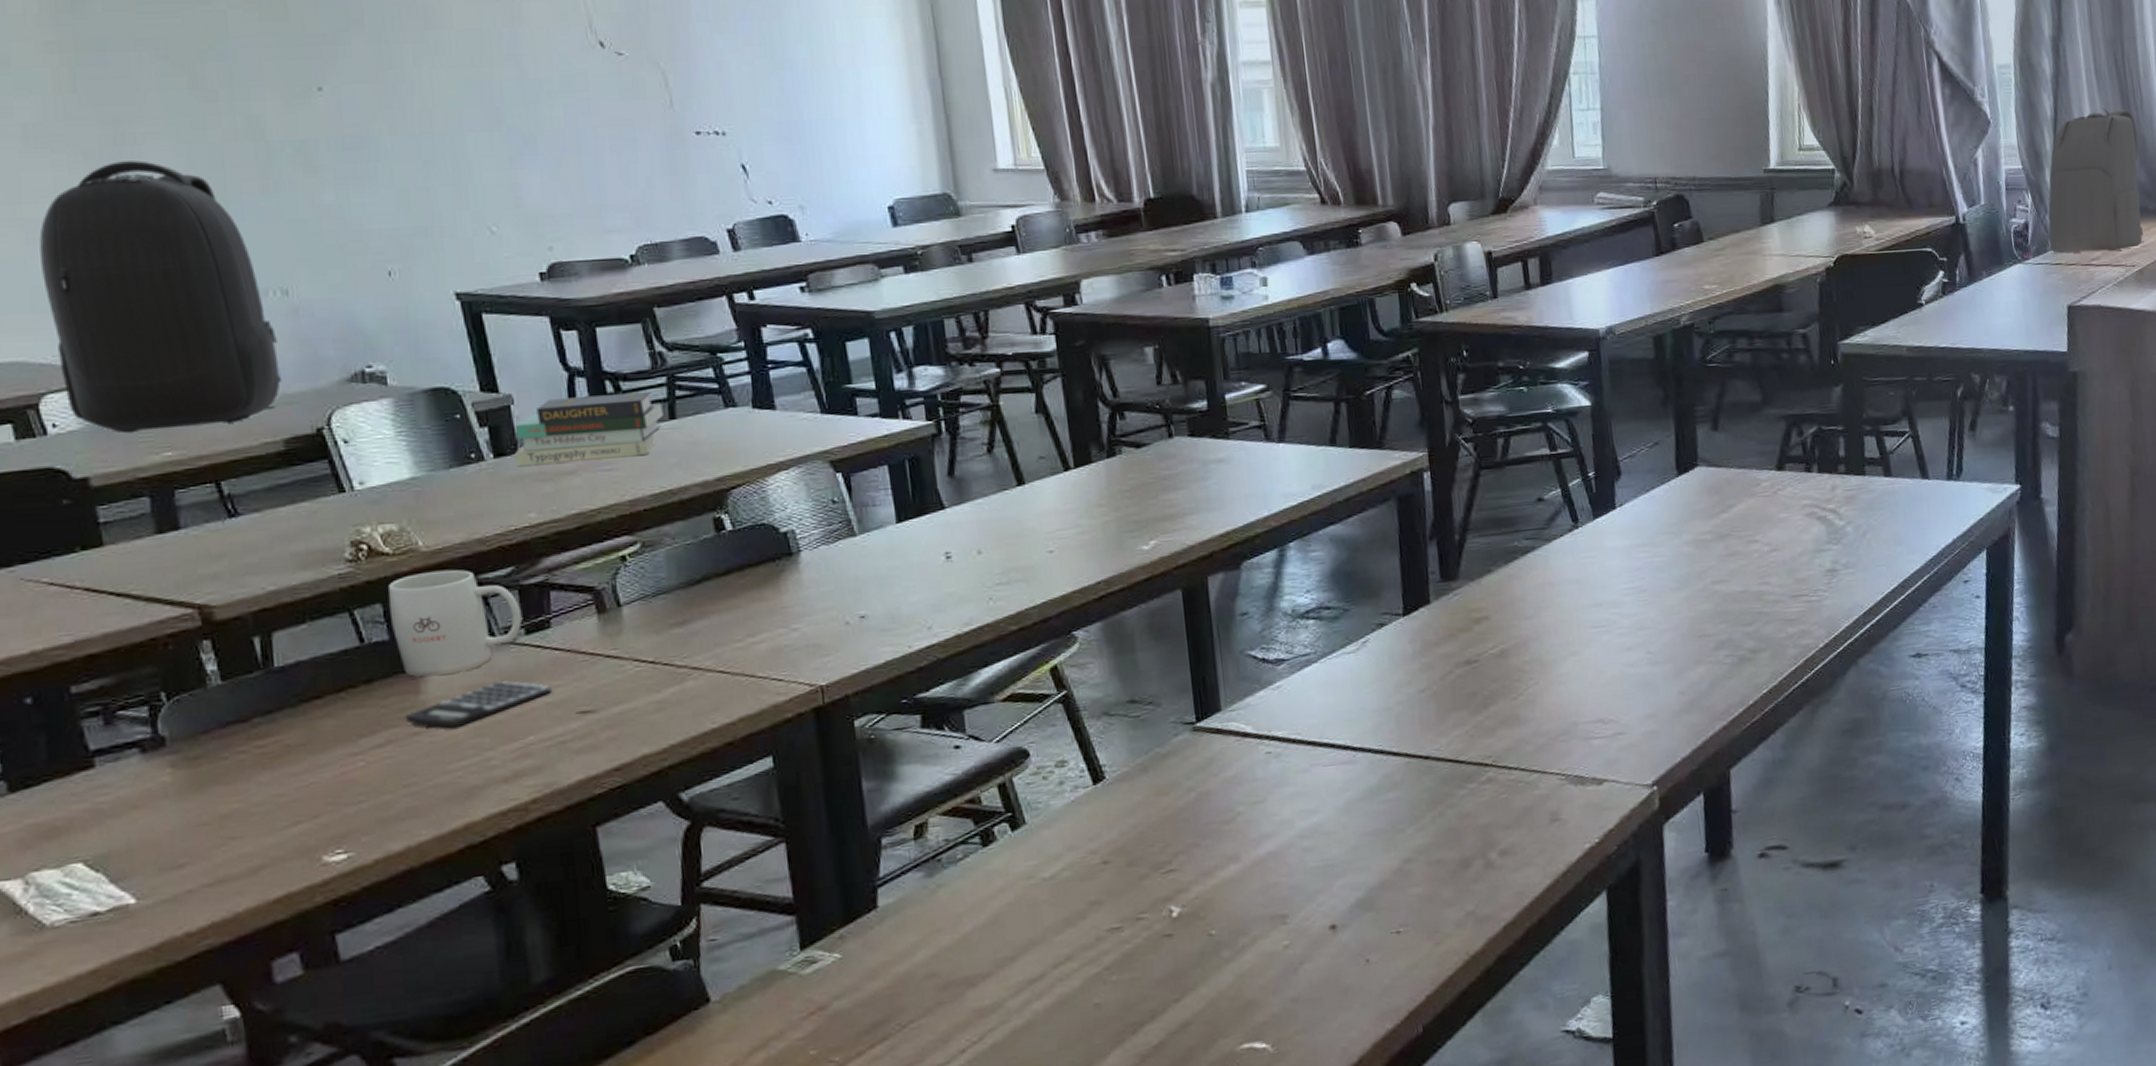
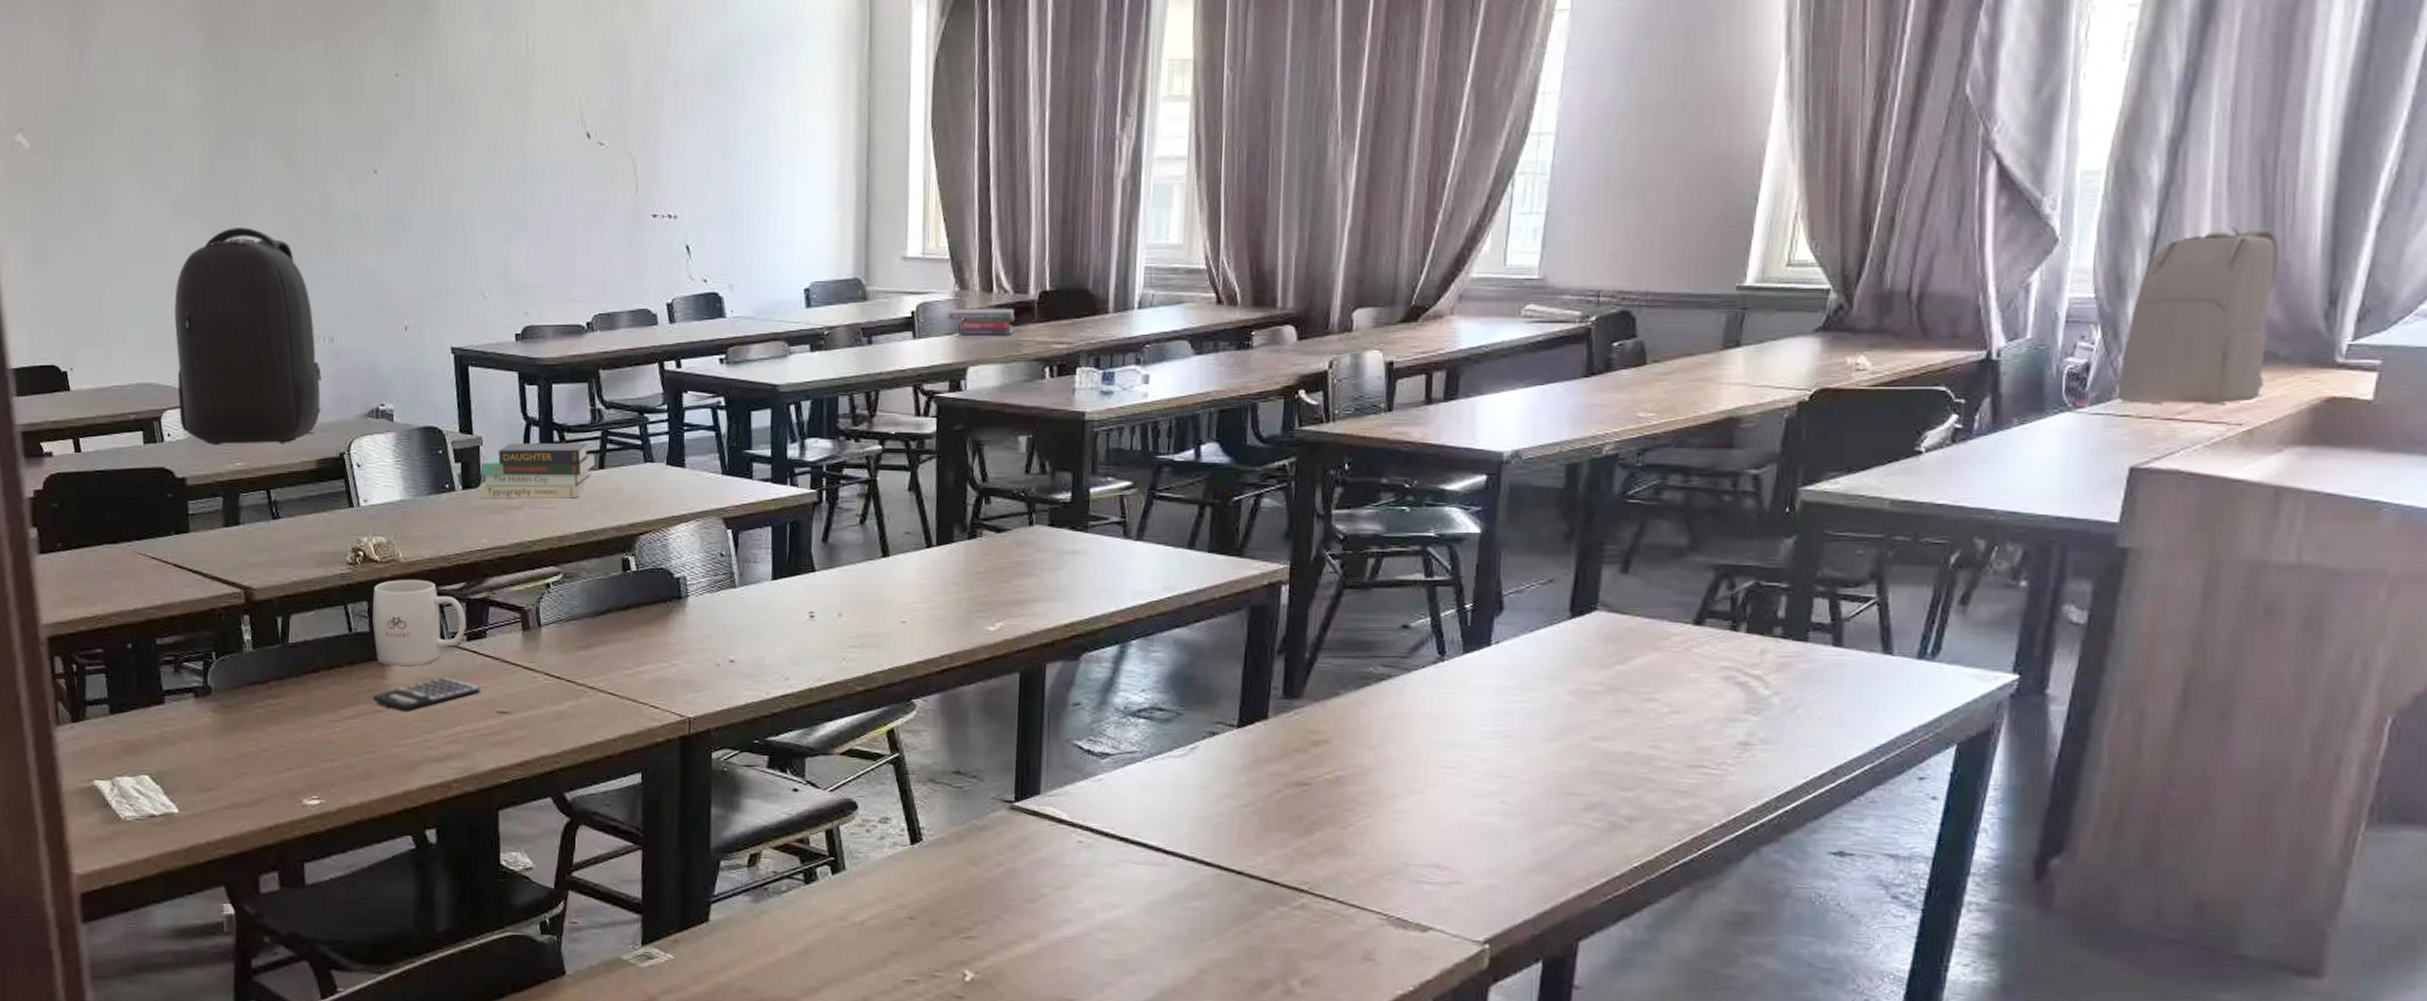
books: none [1052,218,1123,249] -> present [948,309,1015,337]

